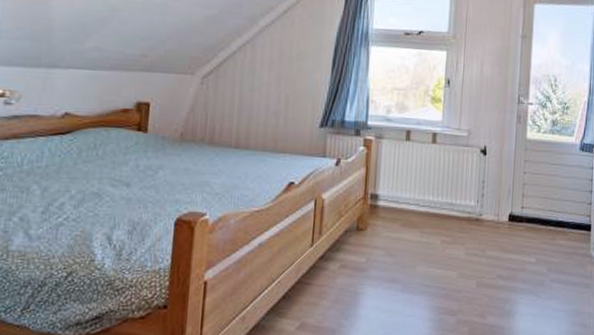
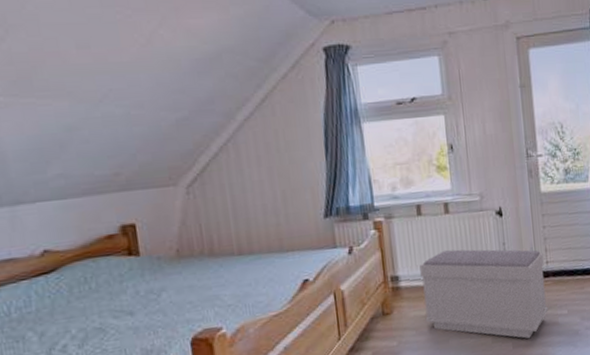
bench: none [396,179,520,279] -> present [419,249,548,339]

